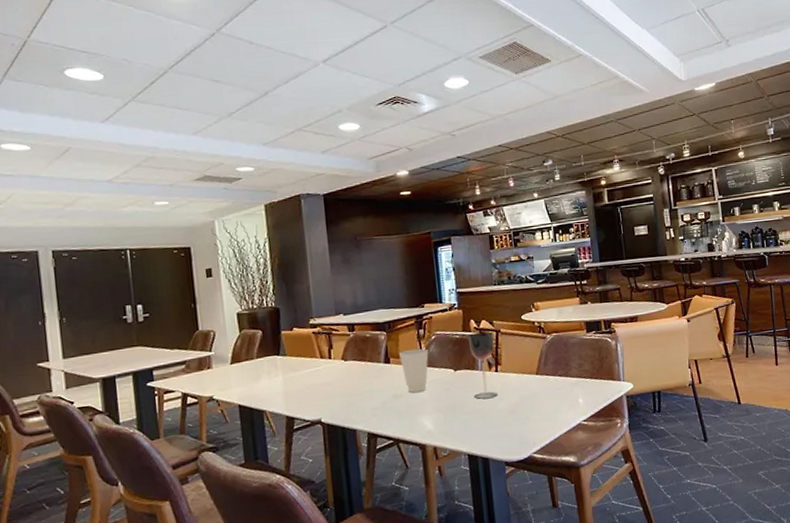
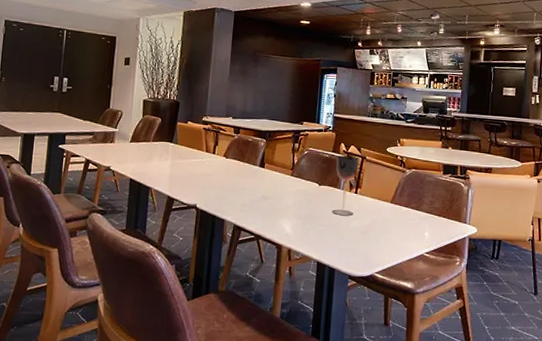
cup: present [398,349,429,393] -> none [273,159,299,198]

